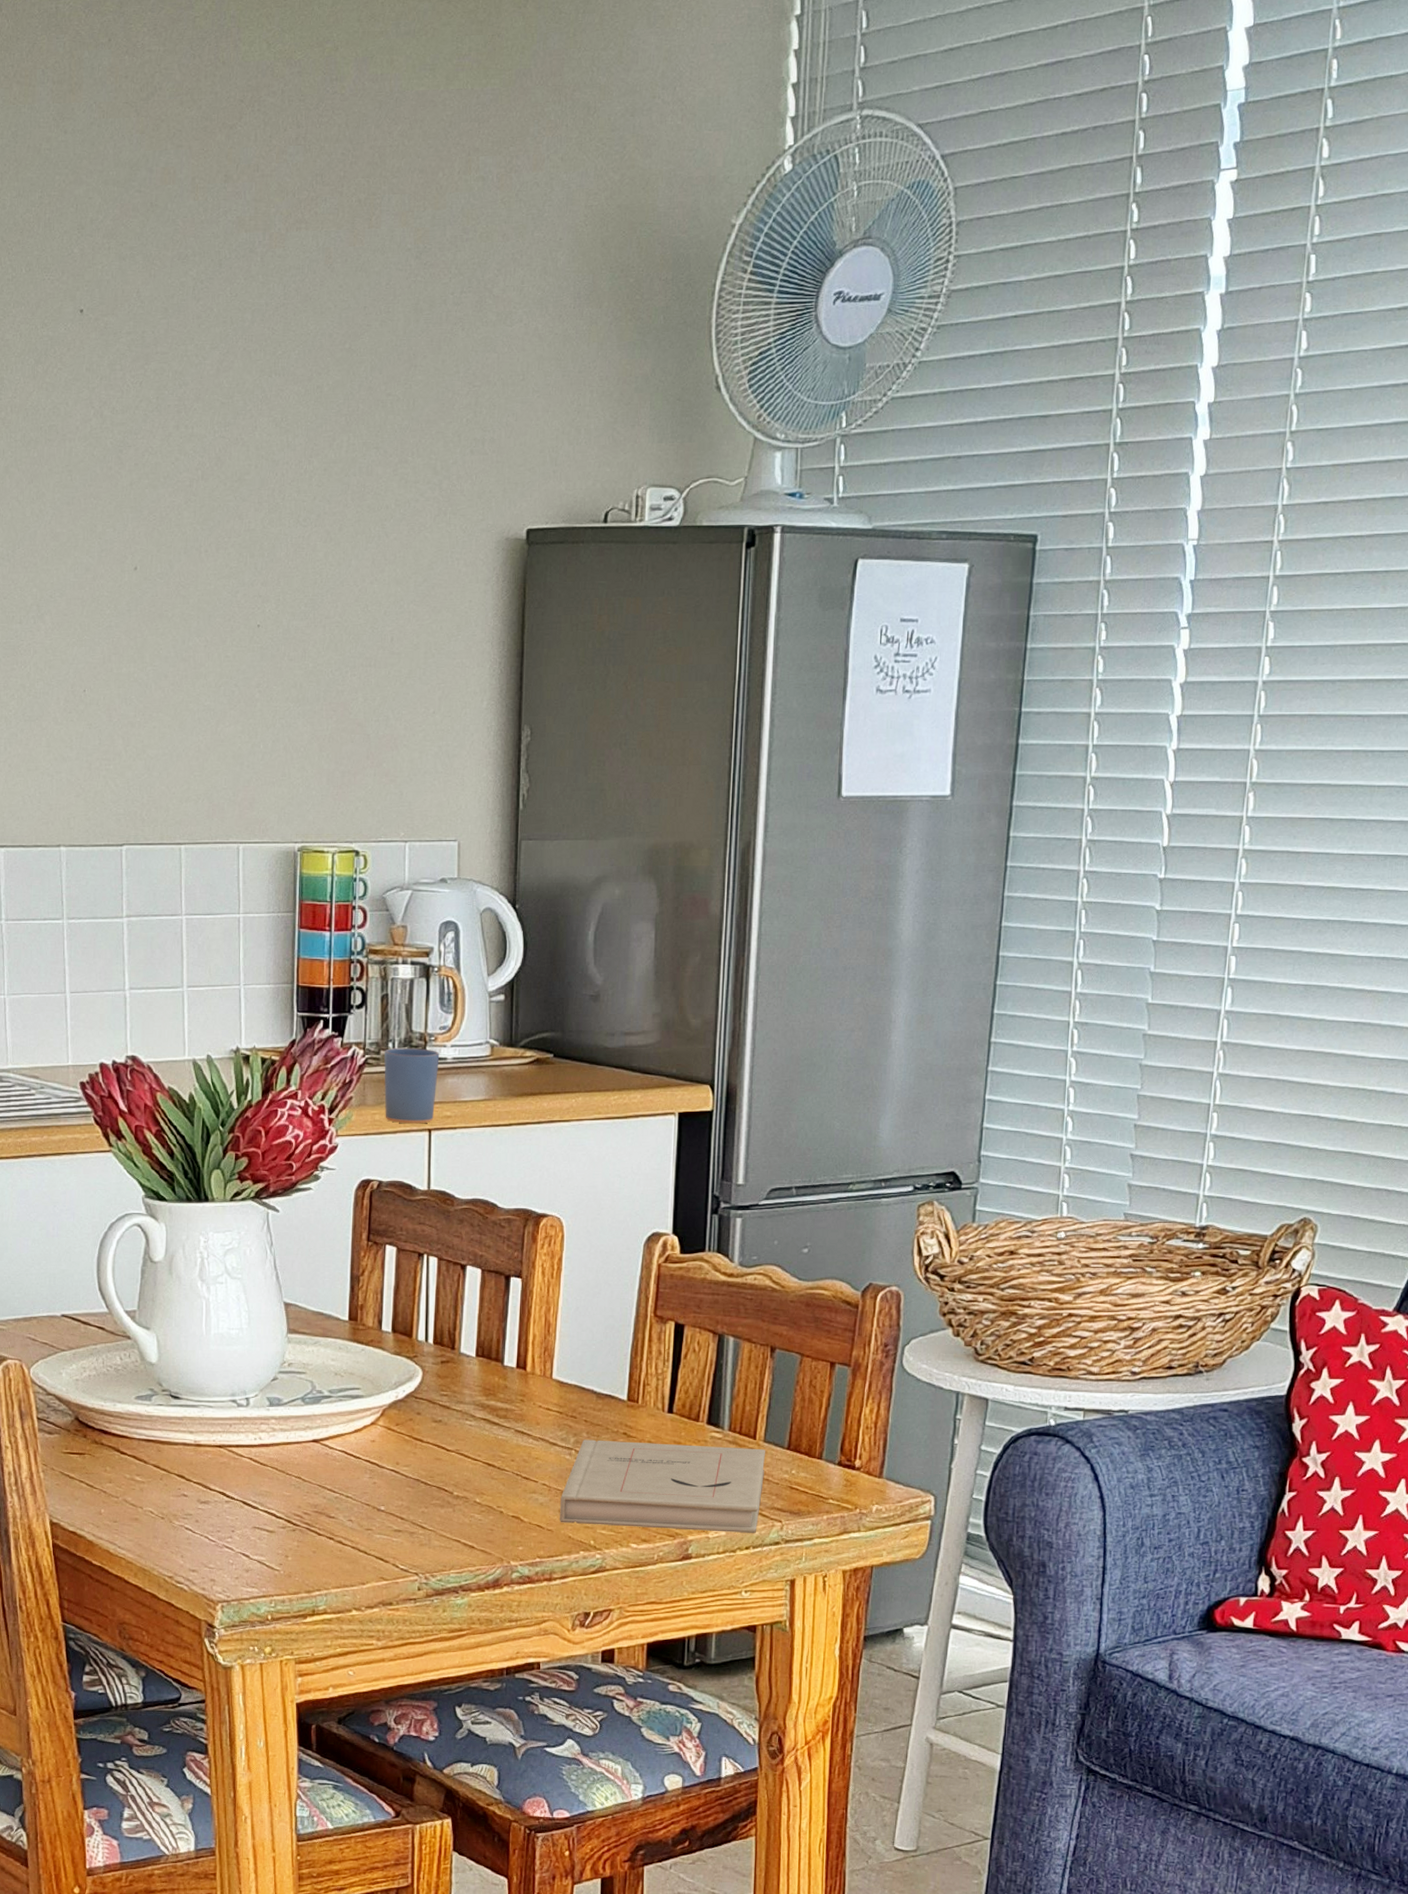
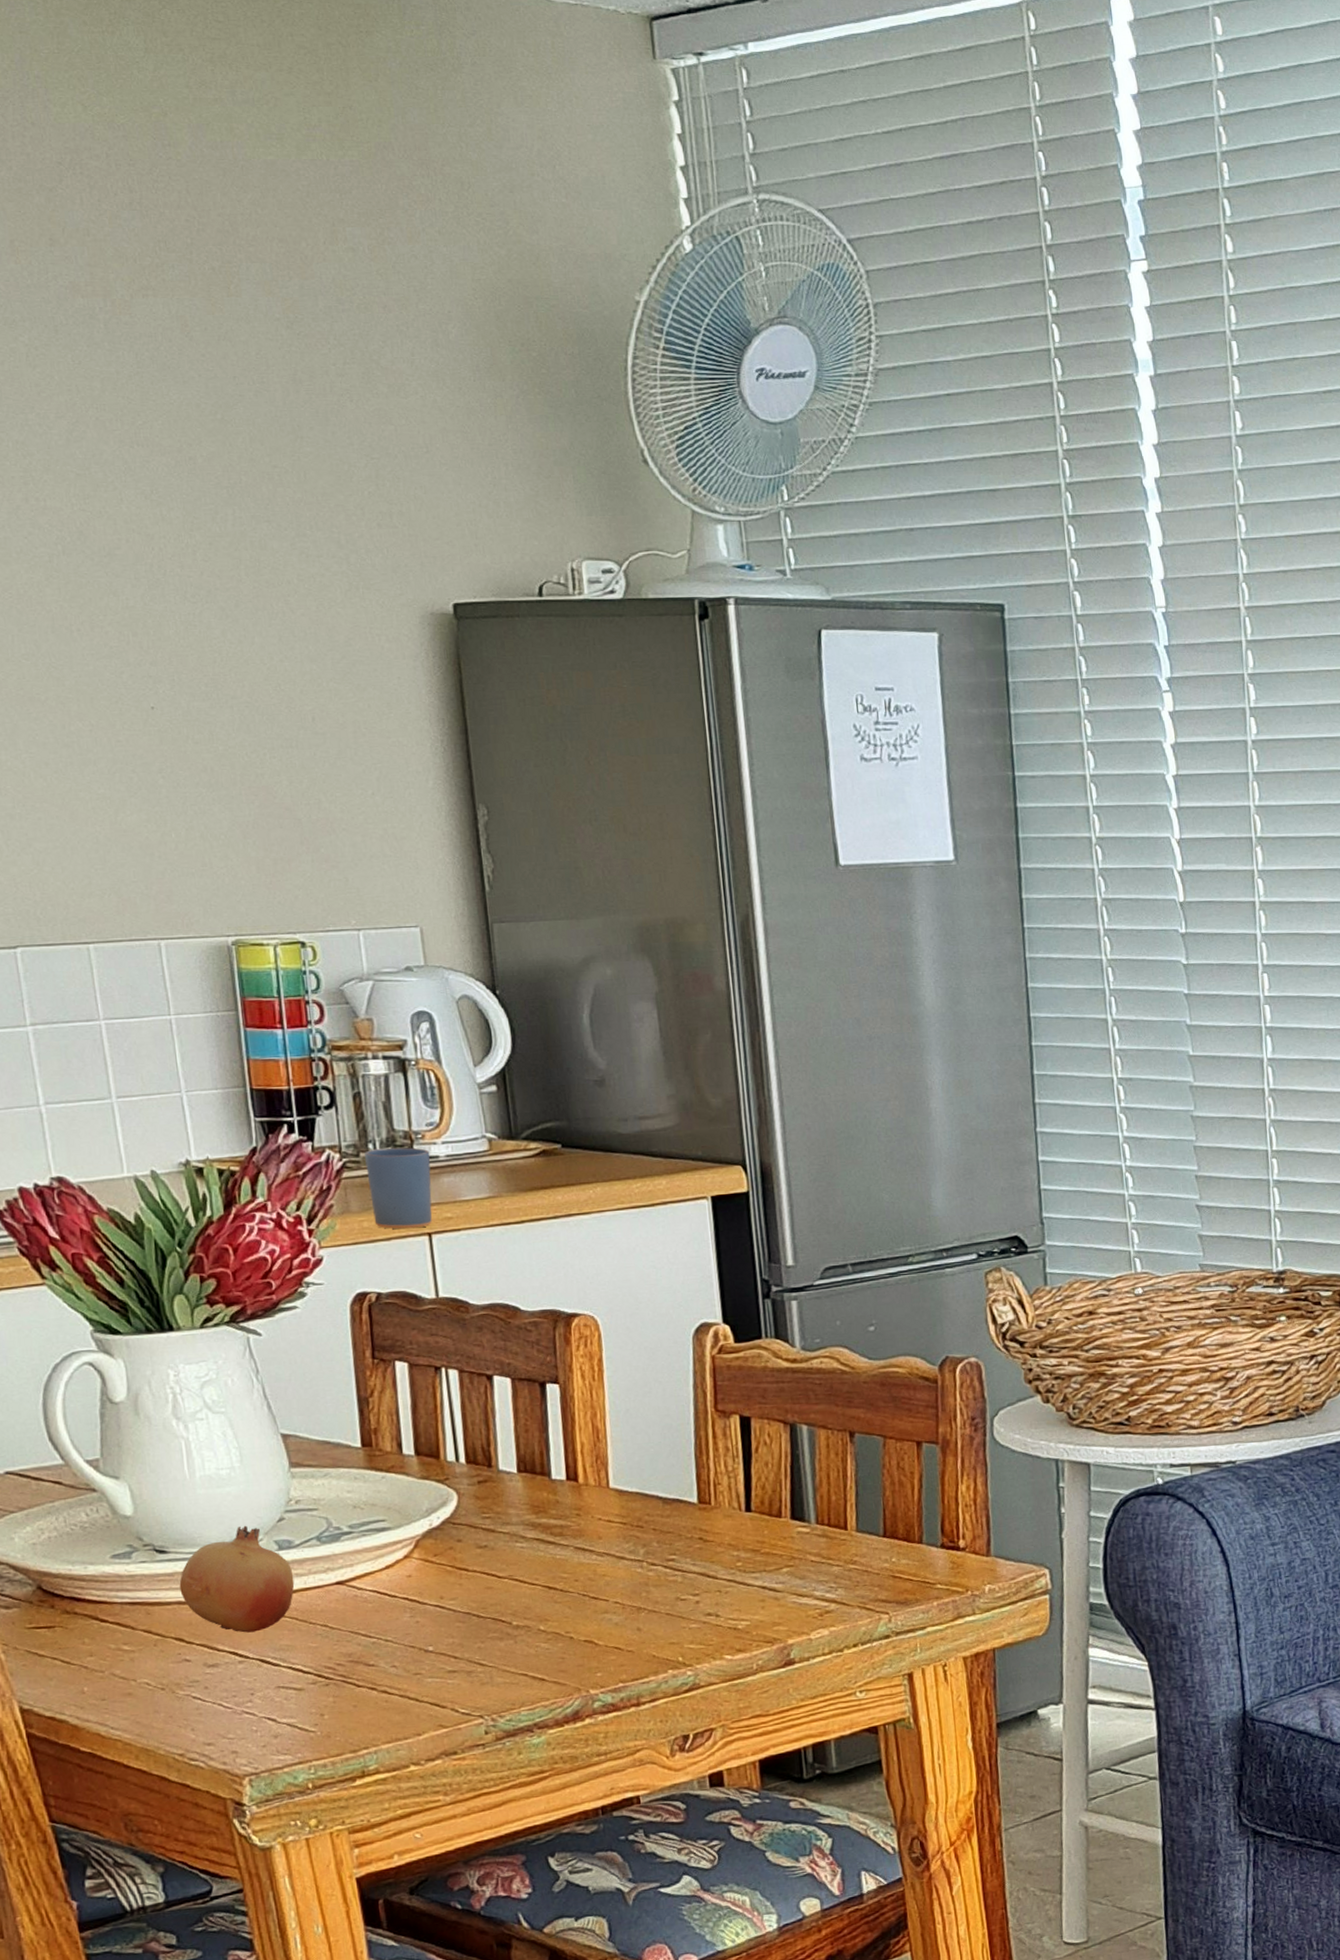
fruit: none [186,1381,279,1477] -> present [179,1525,295,1633]
book: present [560,1439,766,1534] -> none [637,1539,863,1642]

